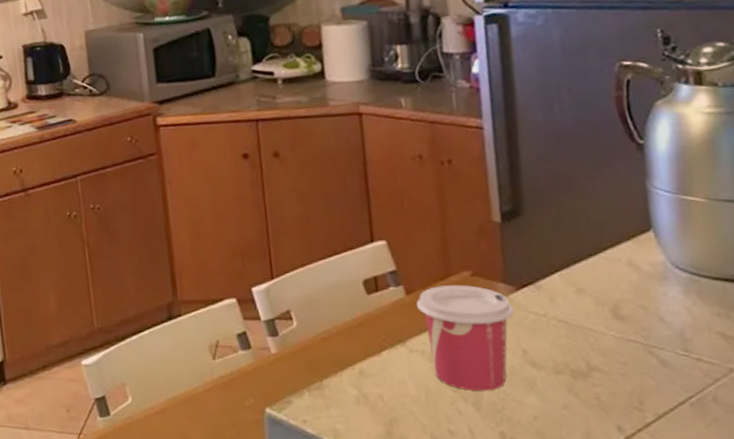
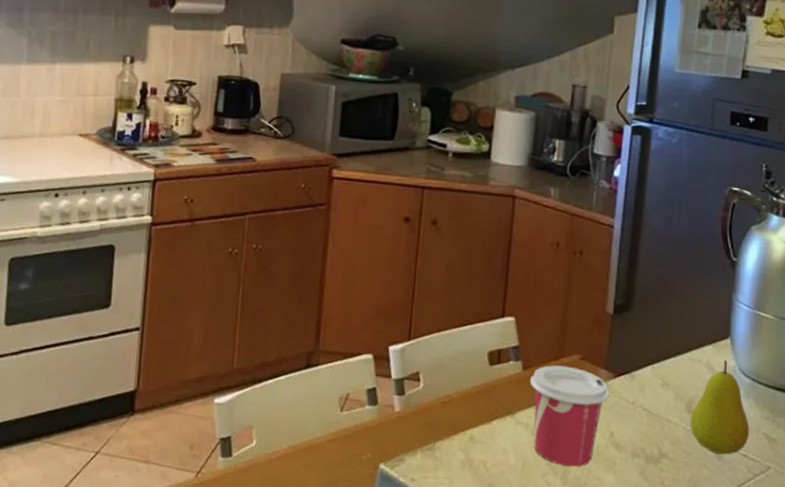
fruit: none [619,256,699,361] -> present [690,360,750,455]

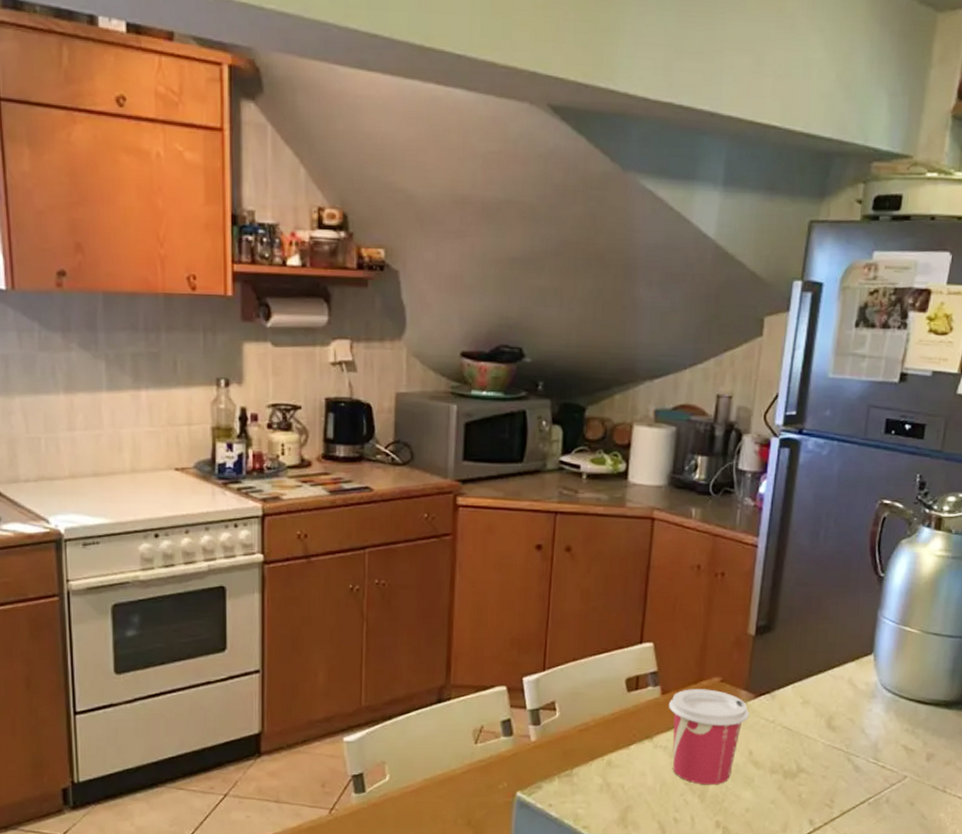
fruit: present [690,360,750,455] -> none [829,676,889,767]

